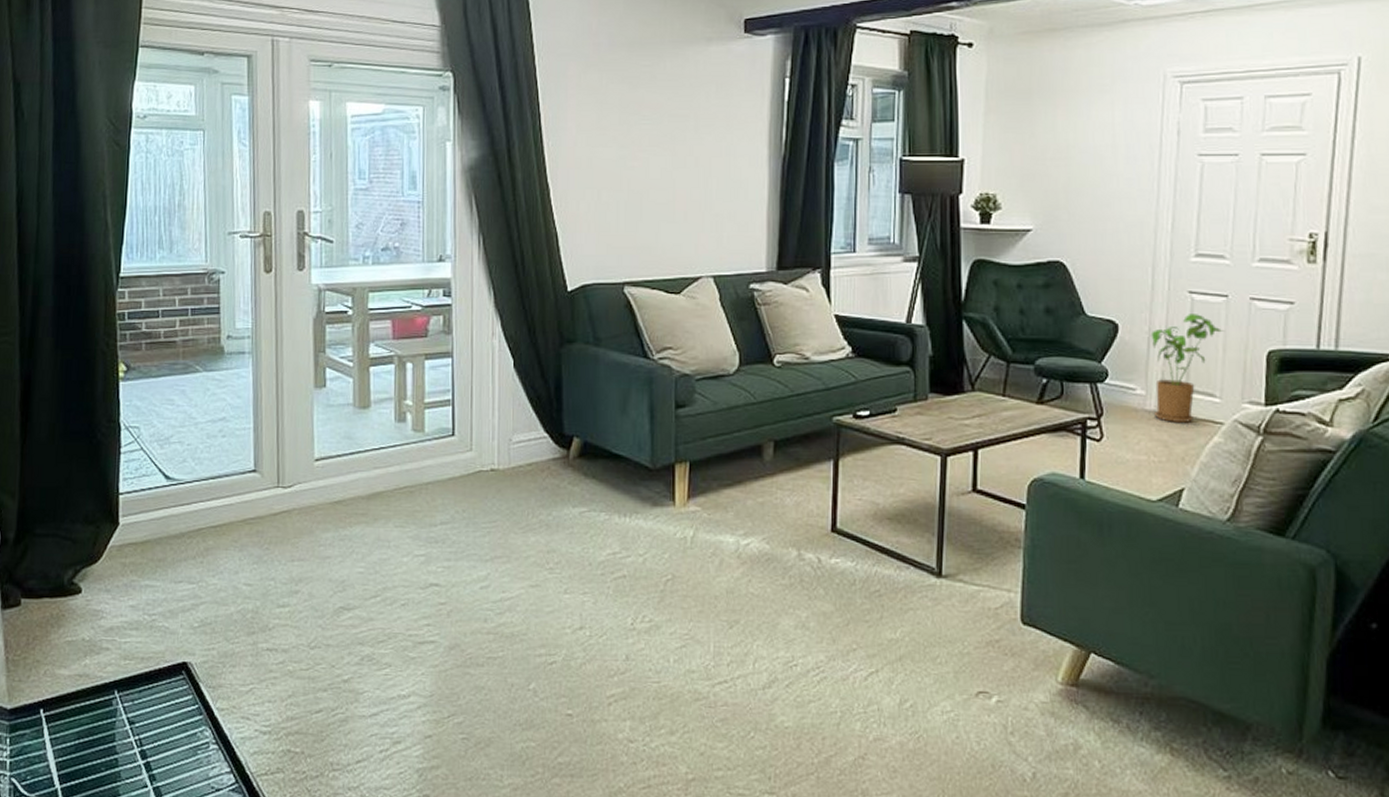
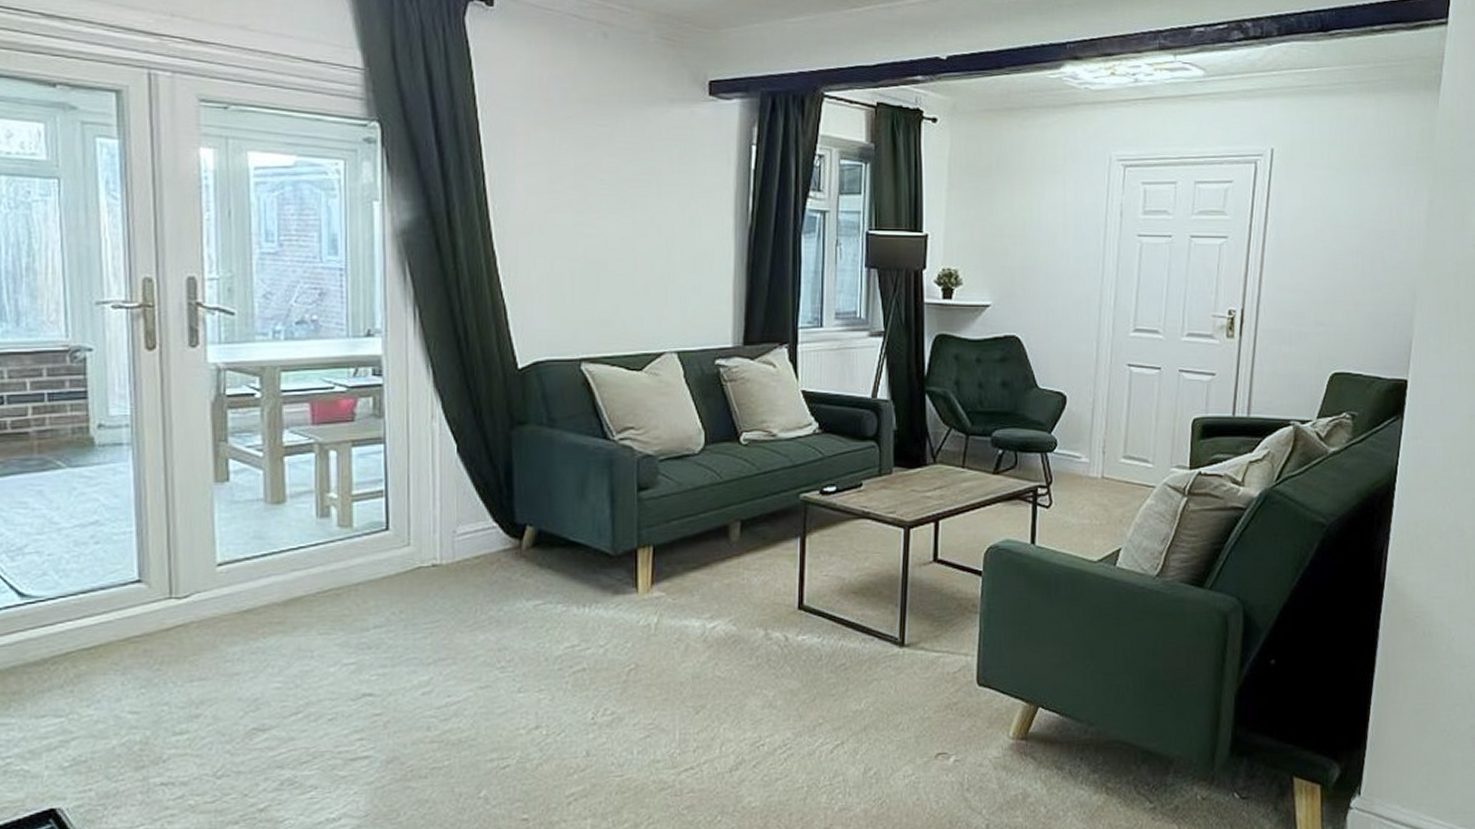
house plant: present [1150,314,1225,422] -> none [1094,385,1158,487]

